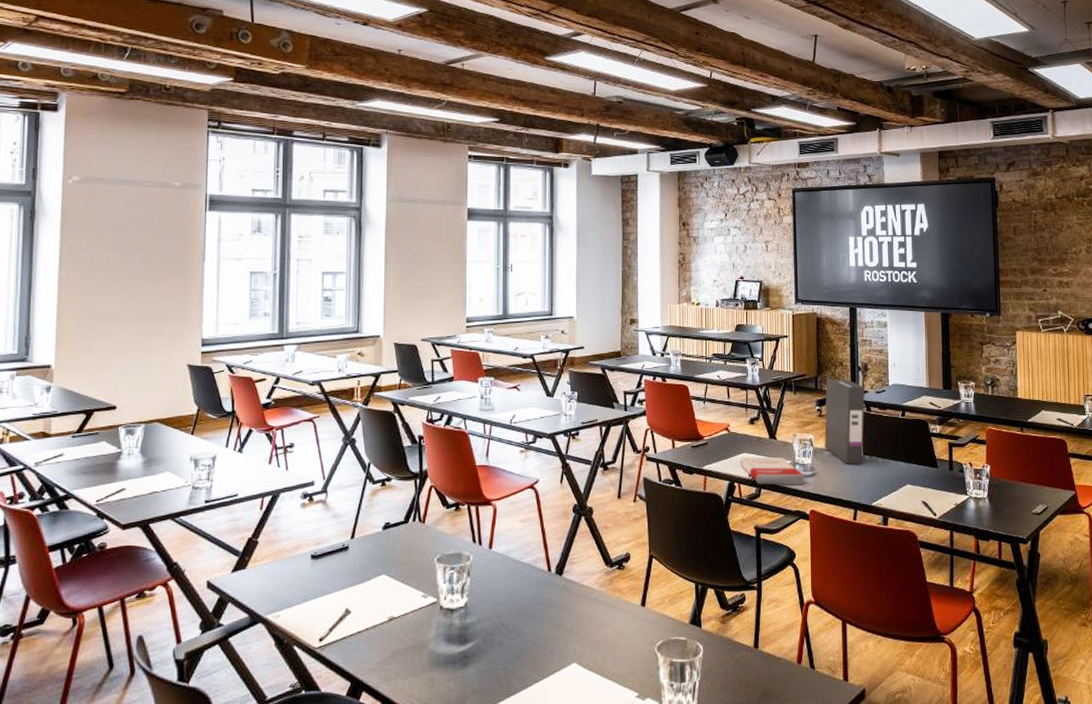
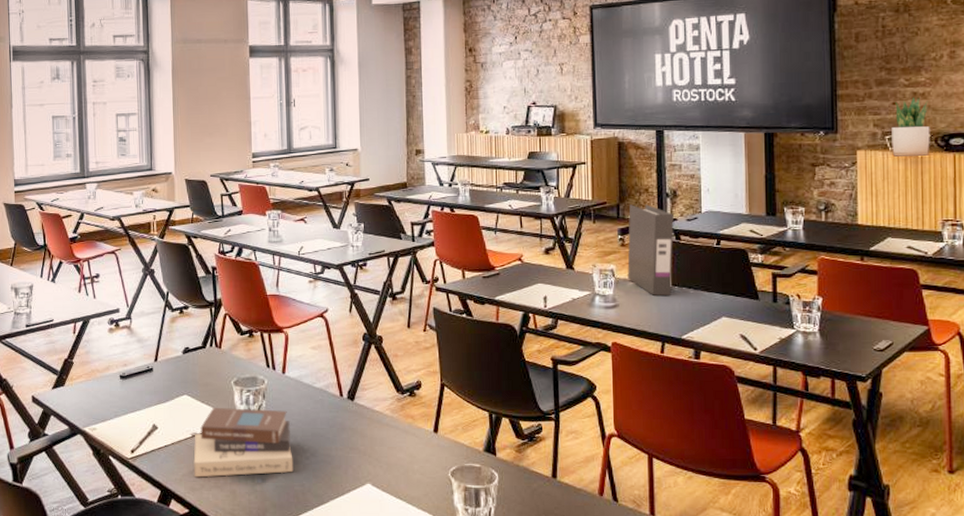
books: none [389,587,497,666] -> present [193,407,294,478]
book: present [739,456,805,485] -> none [534,287,606,316]
planter: none [1043,285,1073,338] -> present [892,96,930,157]

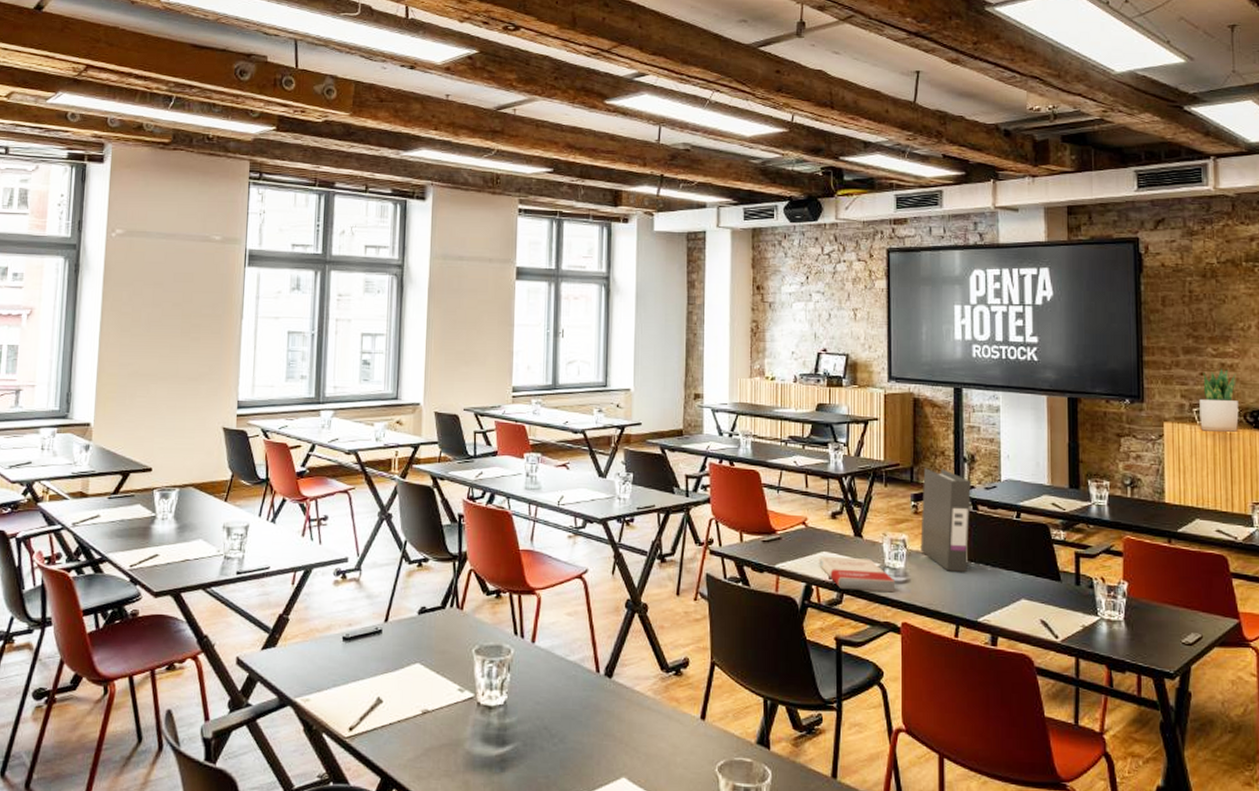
books: present [193,407,294,478] -> none [421,679,539,764]
book: none [534,287,606,316] -> present [818,556,896,591]

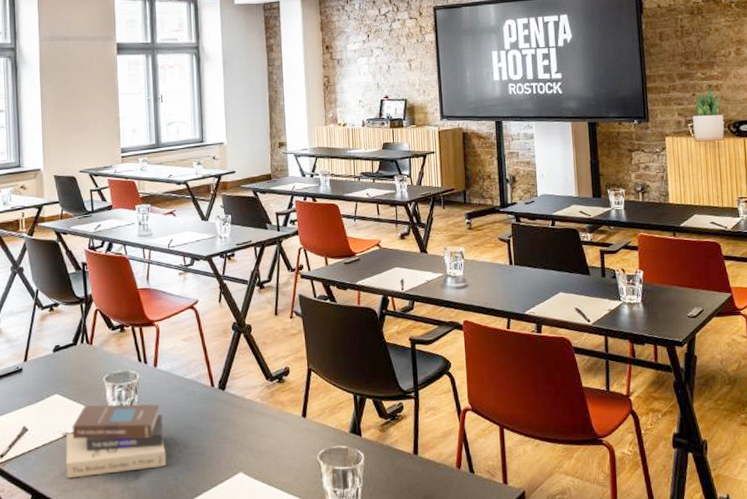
books: none [421,679,539,764] -> present [65,404,167,479]
book: present [818,556,896,591] -> none [391,270,457,298]
binder: present [920,468,971,572] -> none [474,190,515,275]

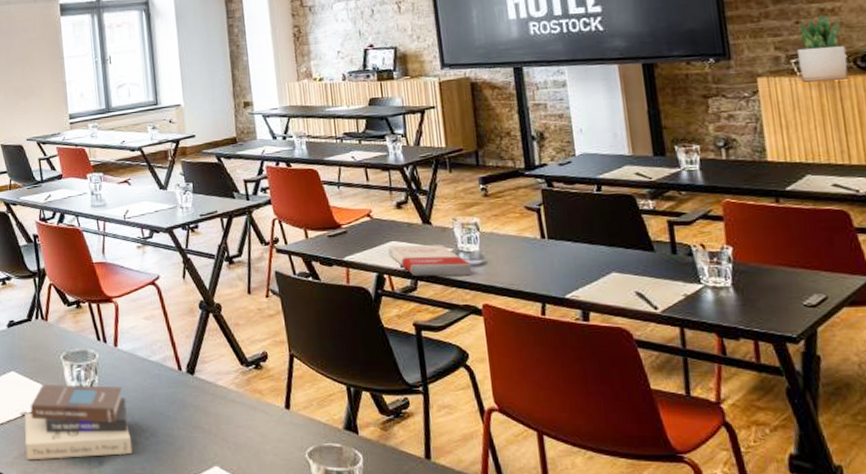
book: none [391,270,457,298] -> present [387,244,472,277]

